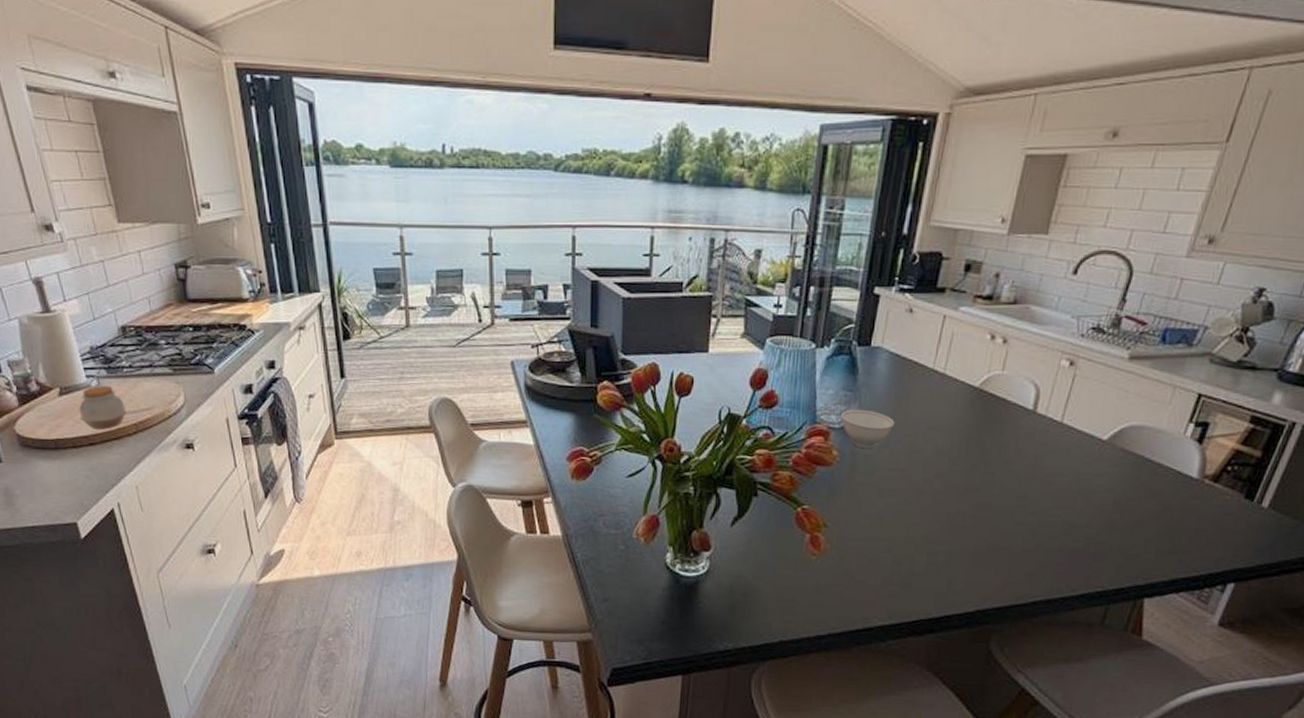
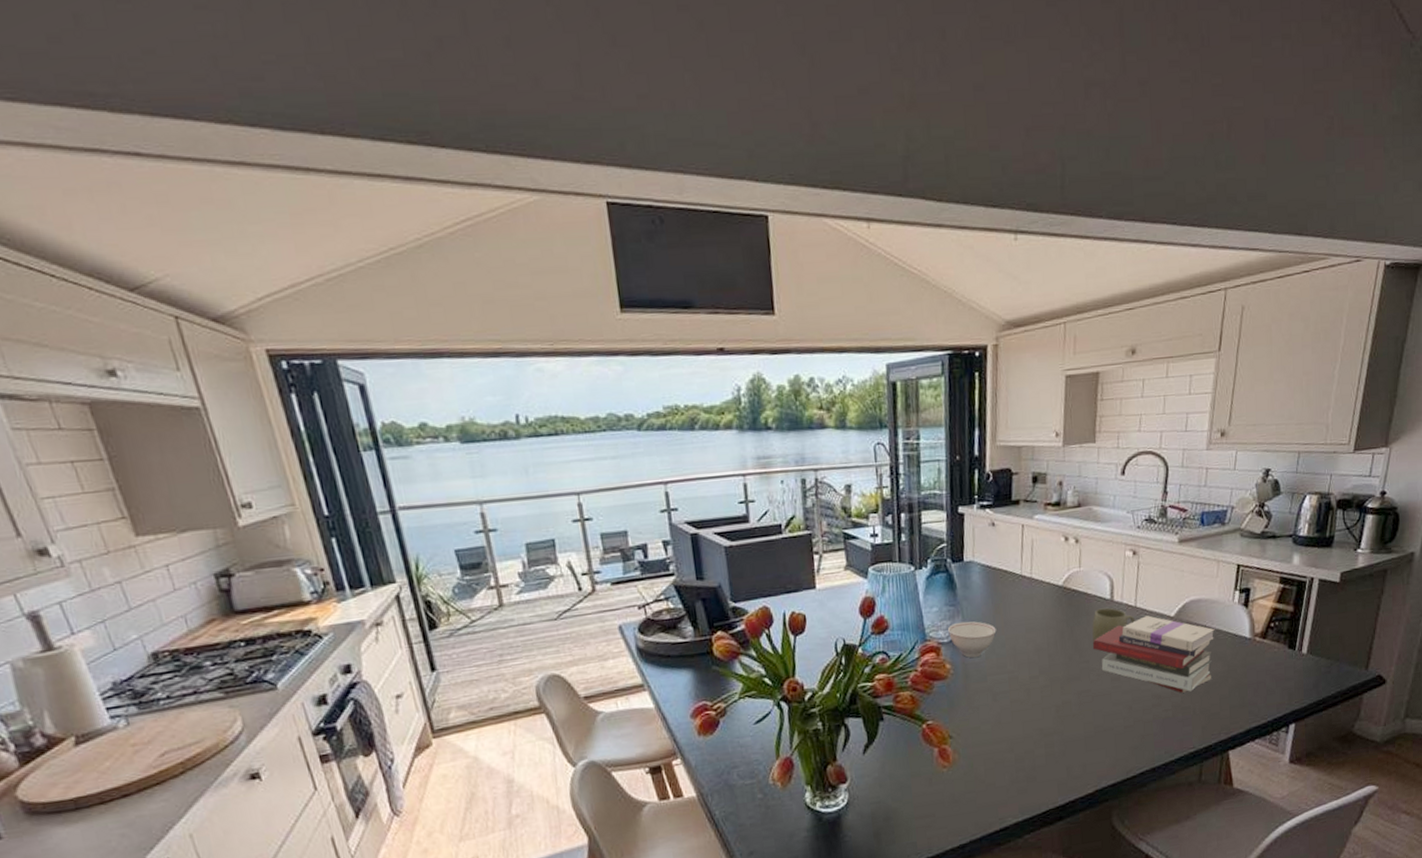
jar: present [79,386,126,430] -> none [103,724,168,778]
books: none [1001,434,1155,526] -> present [1092,615,1215,693]
mug: none [1003,418,1059,454] -> present [1092,607,1136,643]

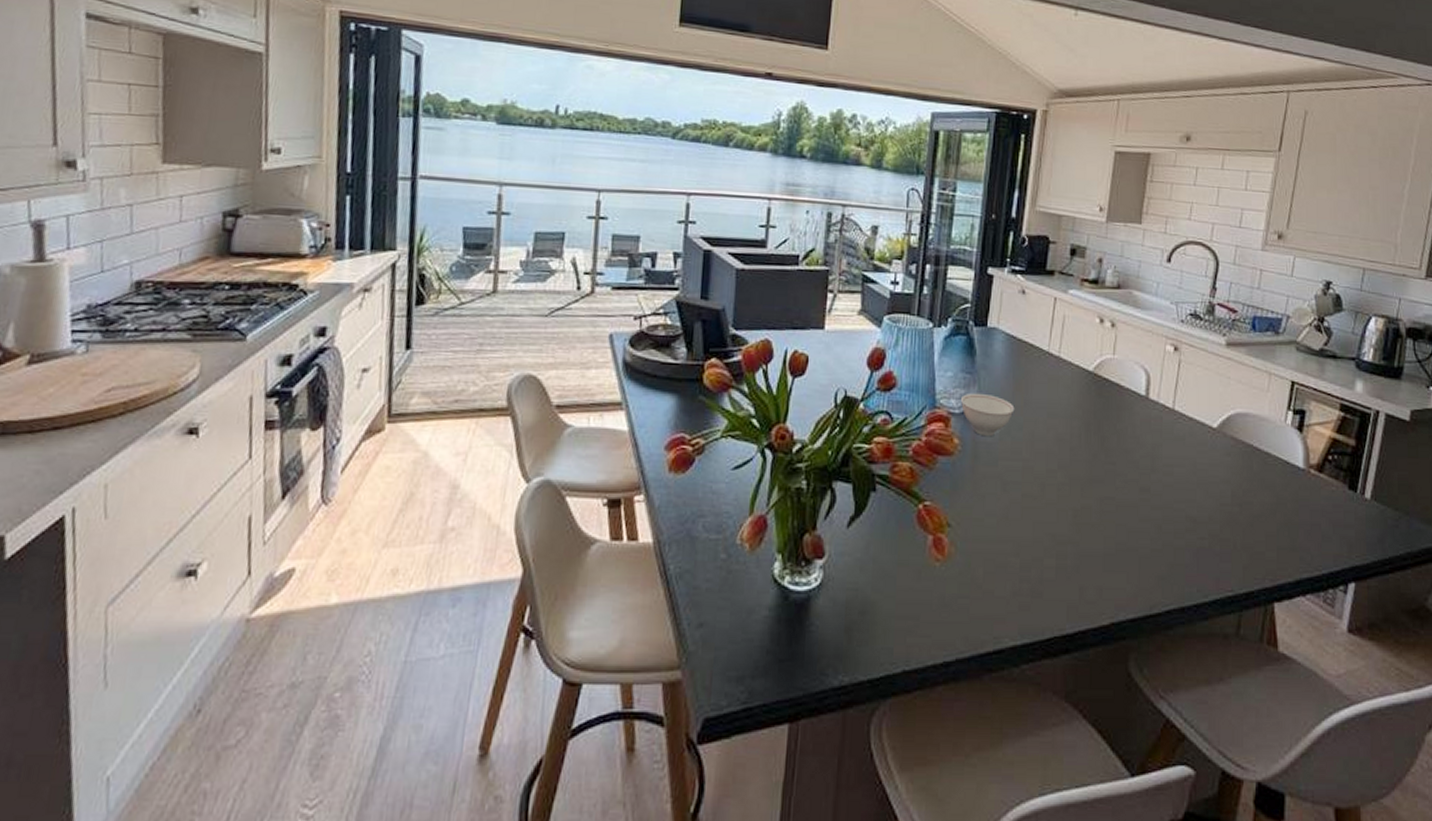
mug: present [1092,607,1136,643] -> none [1122,404,1173,442]
books: present [1092,615,1215,693] -> none [1121,422,1263,521]

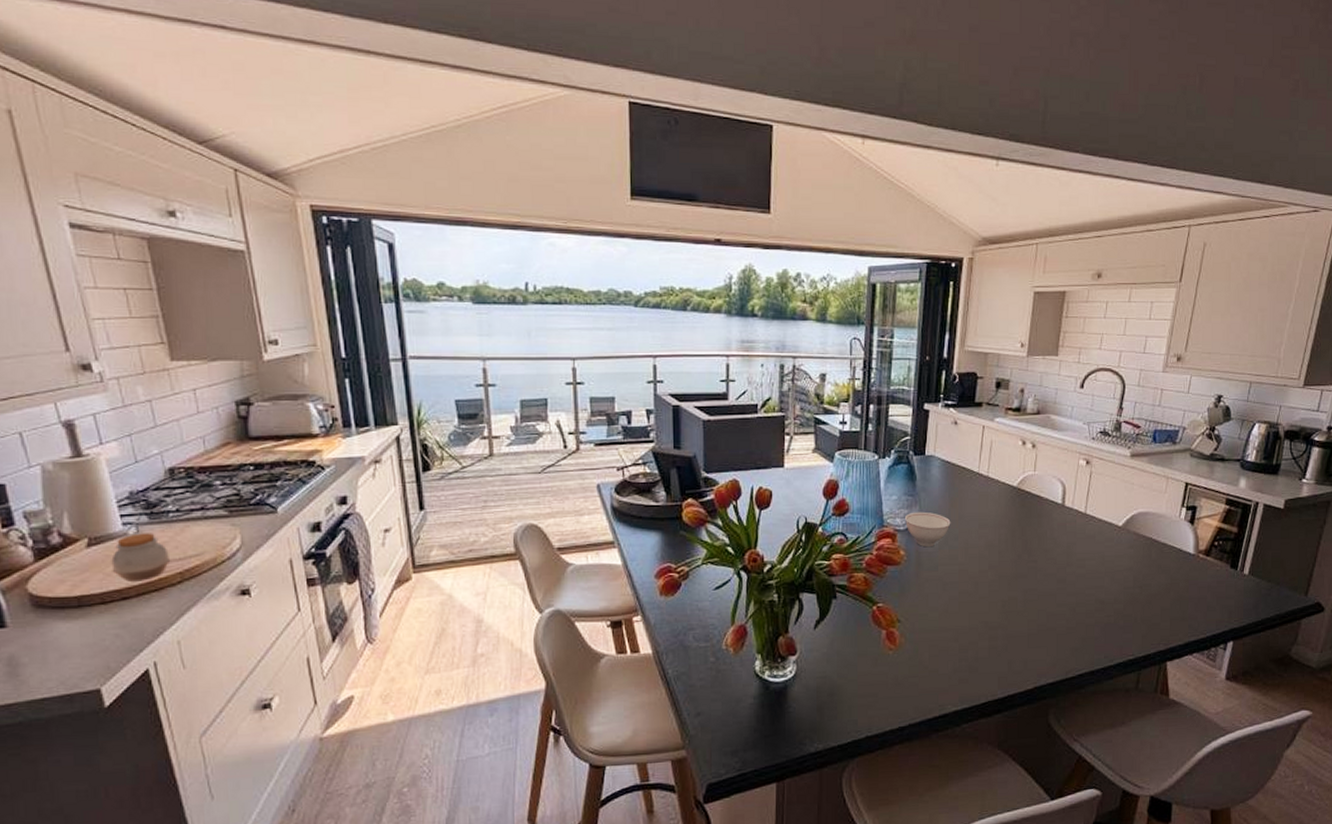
jar: none [49,353,117,410] -> present [111,533,169,582]

